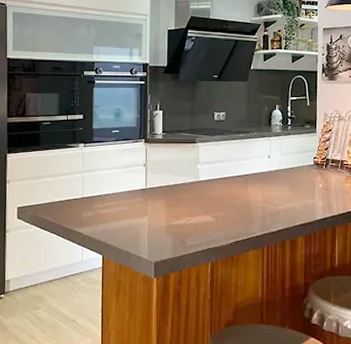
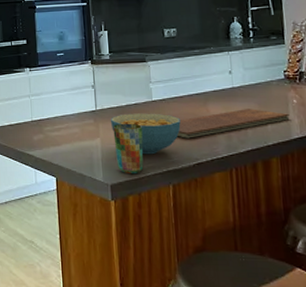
cereal bowl: none [158,193,223,233] -> present [110,113,181,155]
cup: none [160,202,187,252] -> present [113,123,144,175]
chopping board: none [219,191,315,218] -> present [177,109,290,138]

